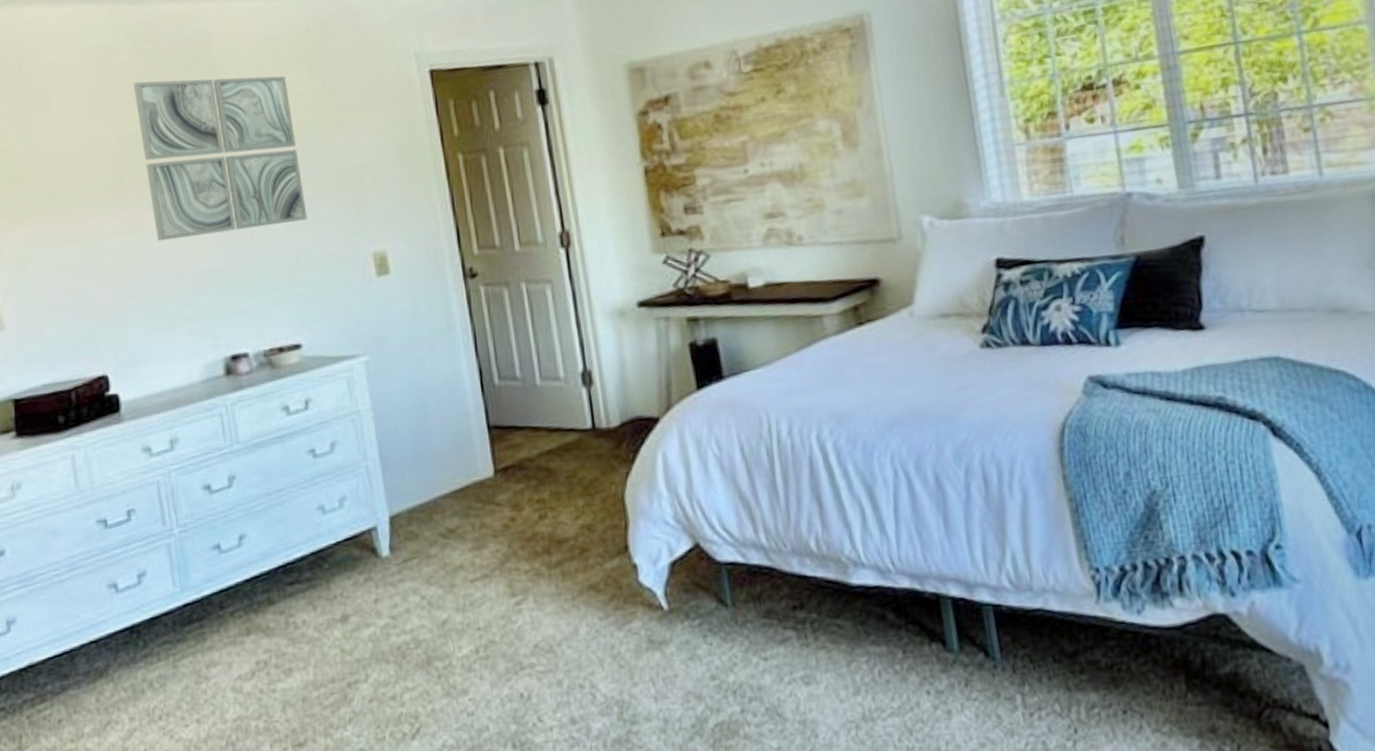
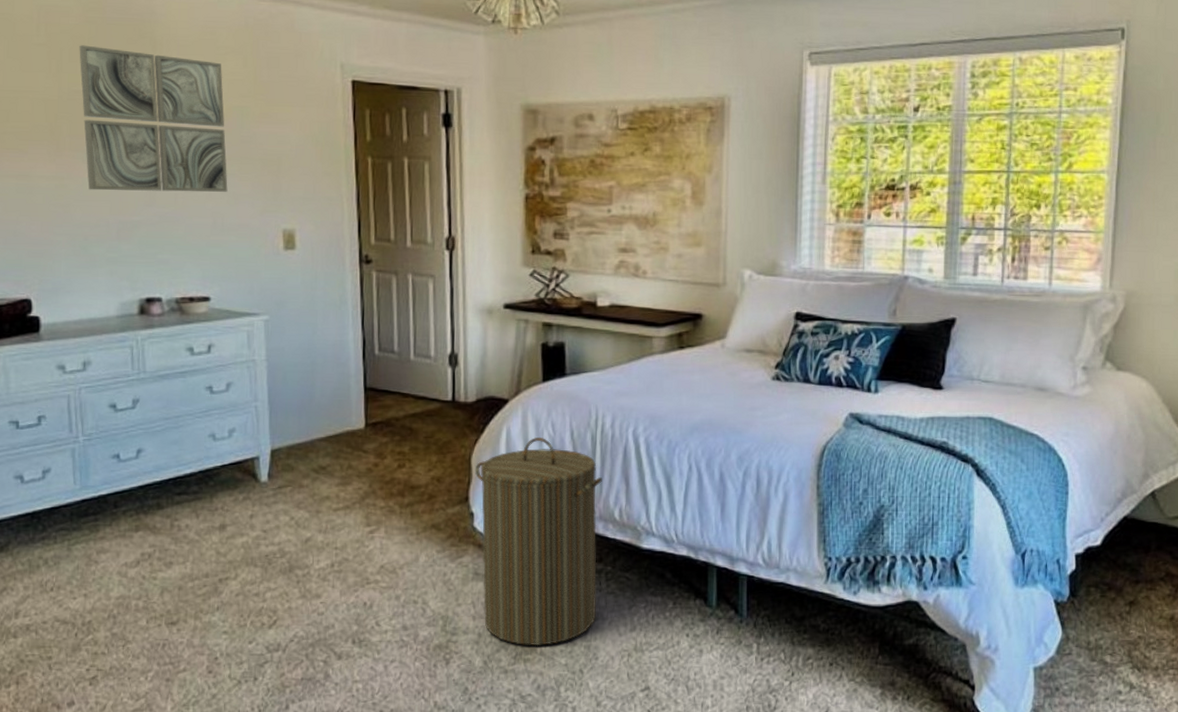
laundry hamper: none [631,459,808,728] -> present [476,438,602,646]

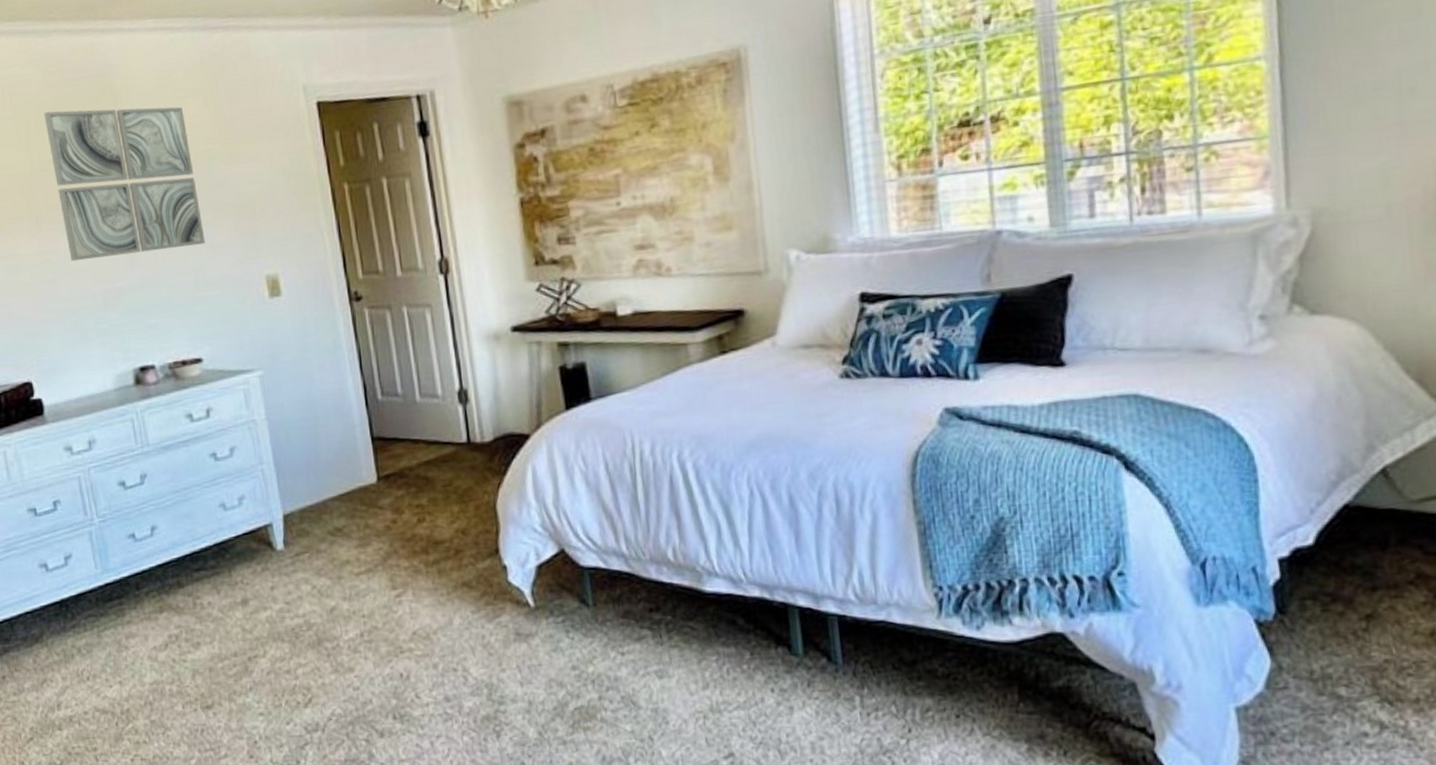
laundry hamper: present [476,438,602,646] -> none [502,474,661,712]

